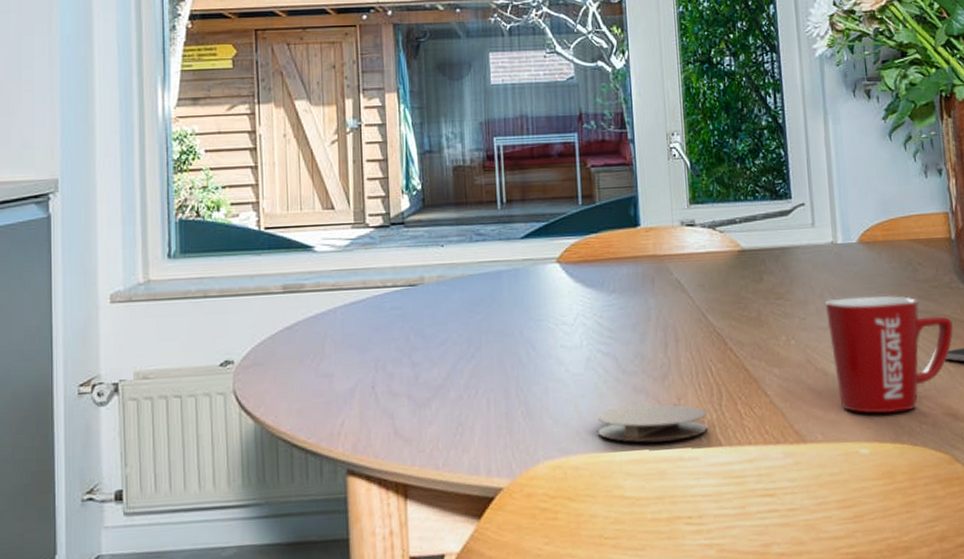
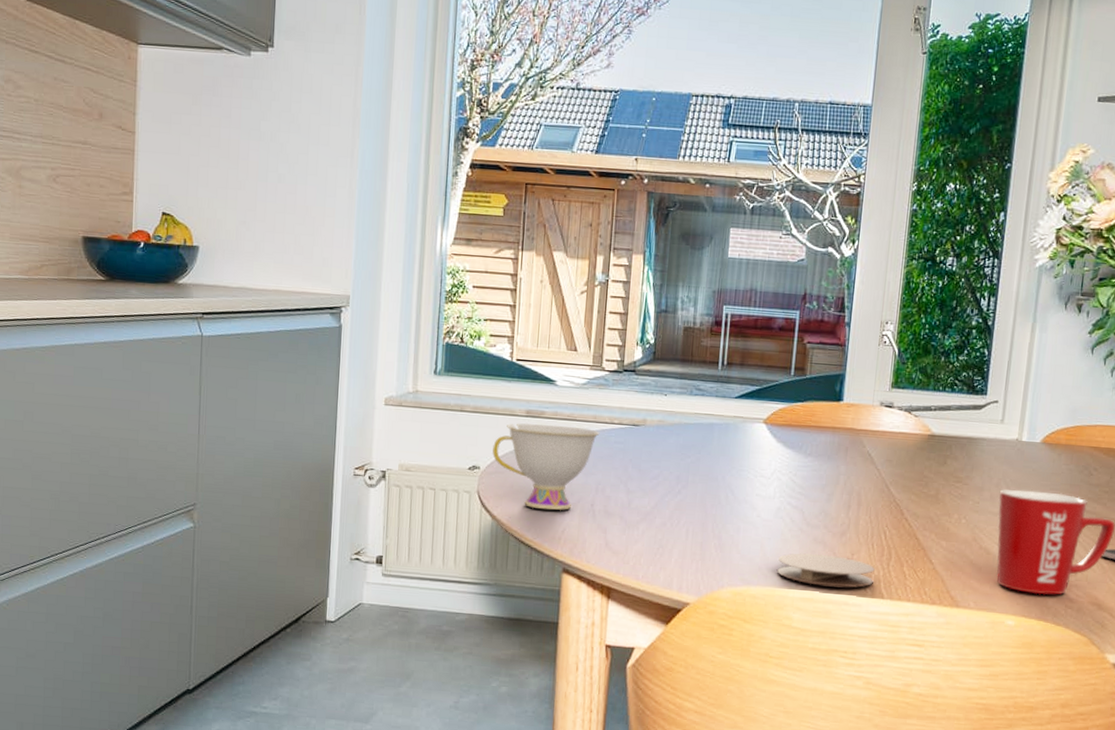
teacup: none [247,297,372,402] -> present [492,423,600,510]

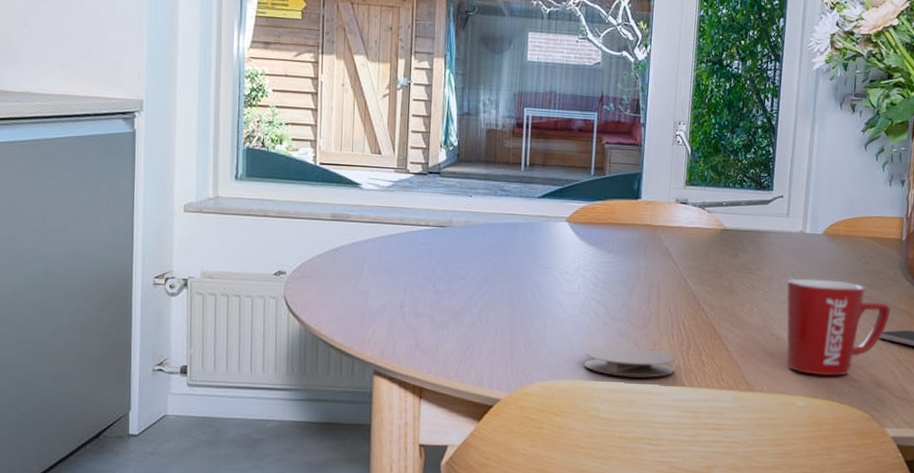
teacup: present [492,423,600,510] -> none [298,226,407,313]

